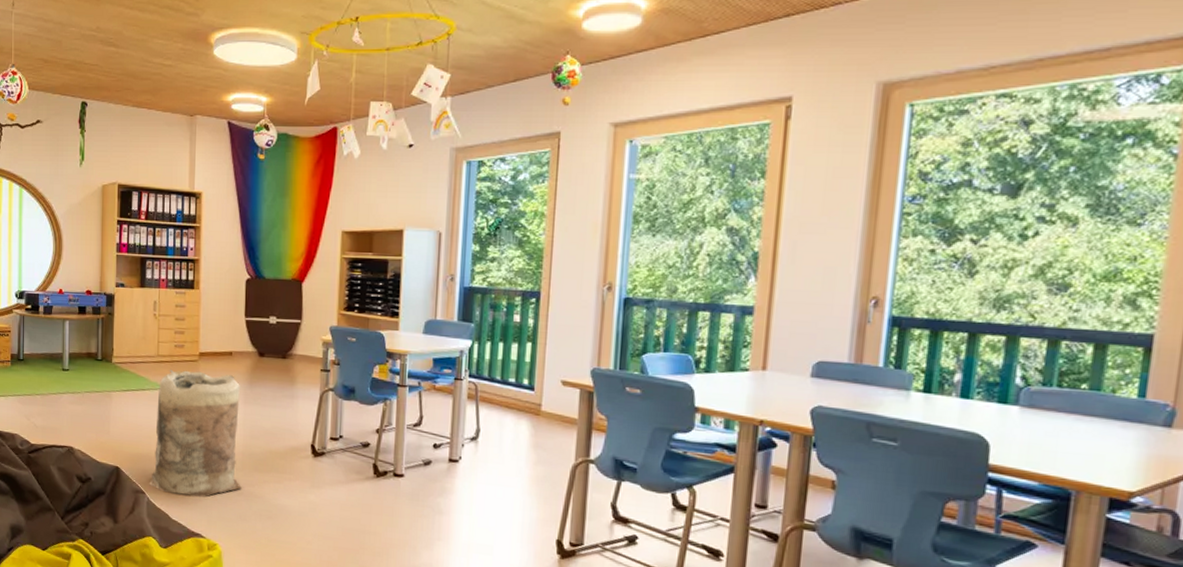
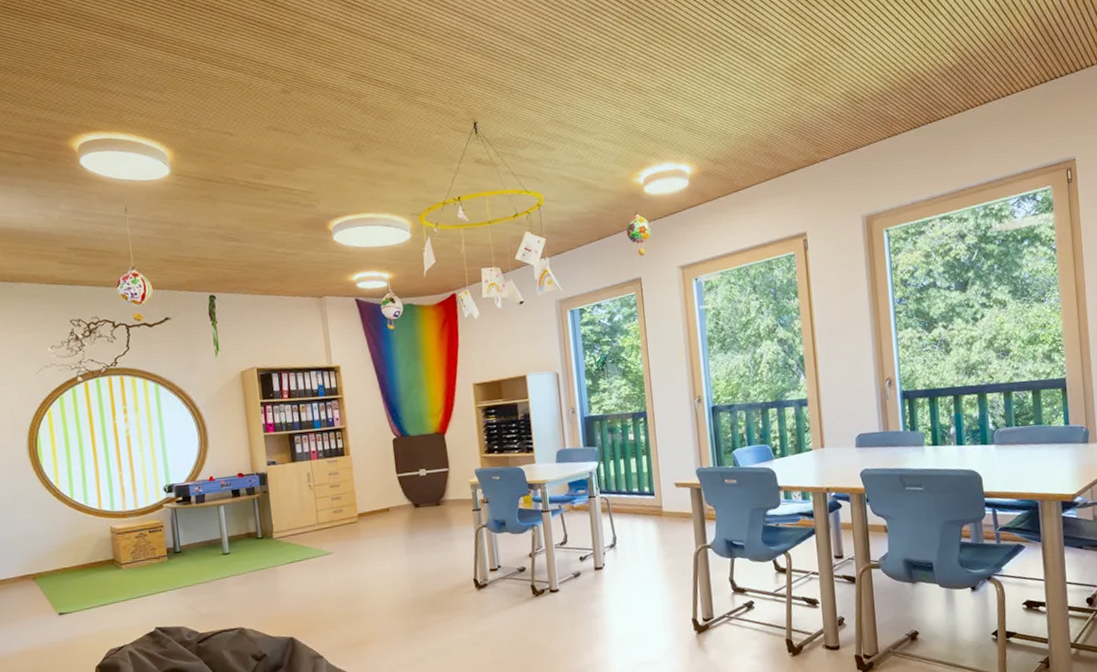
bag: present [149,369,242,497] -> none [322,529,416,653]

